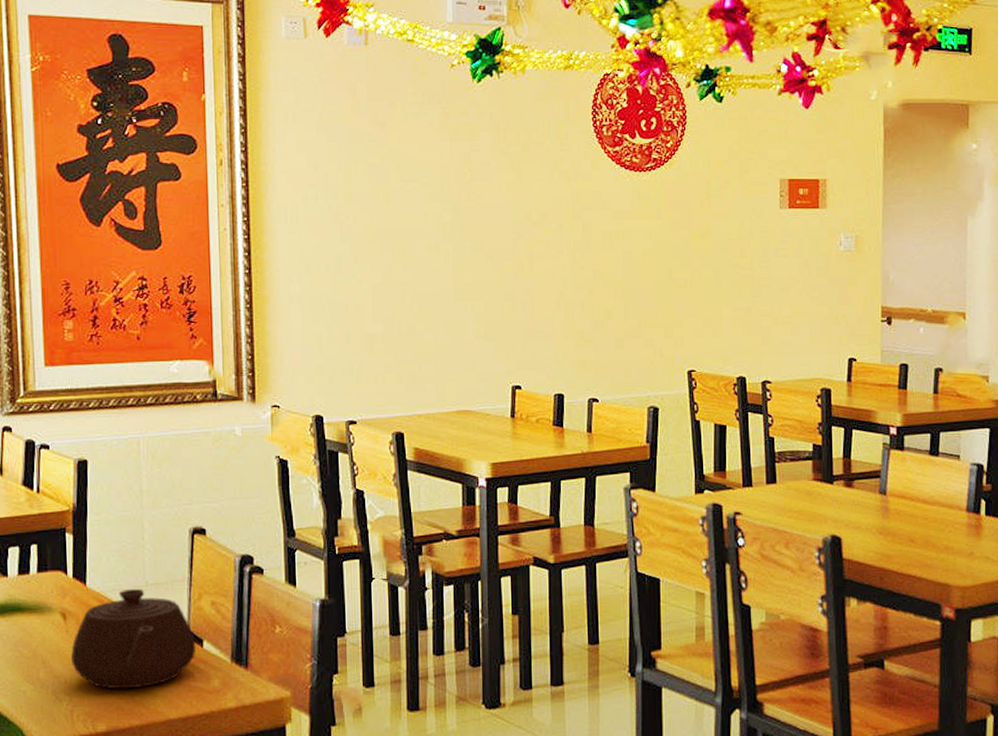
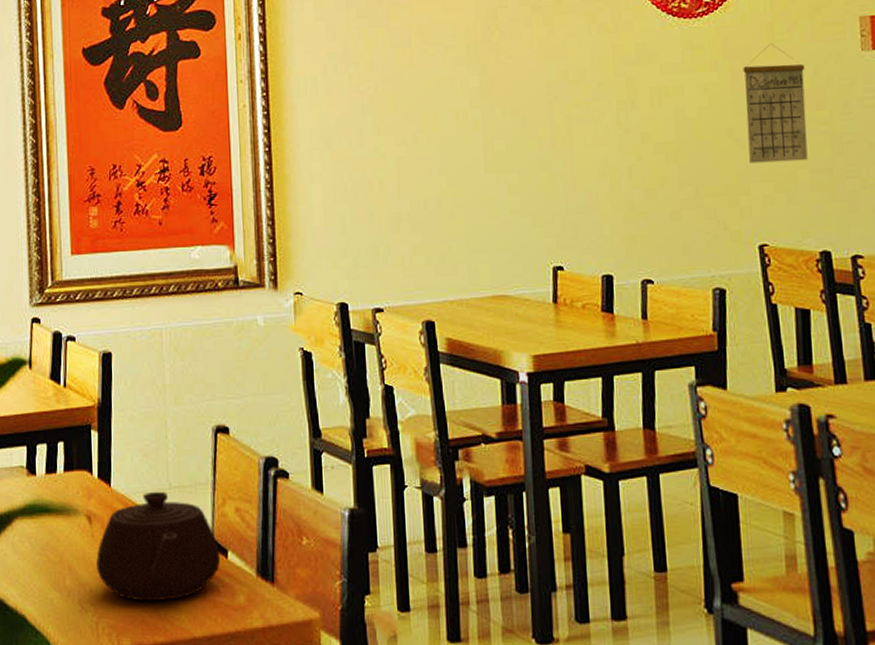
calendar: none [682,198,734,301] -> present [743,43,808,163]

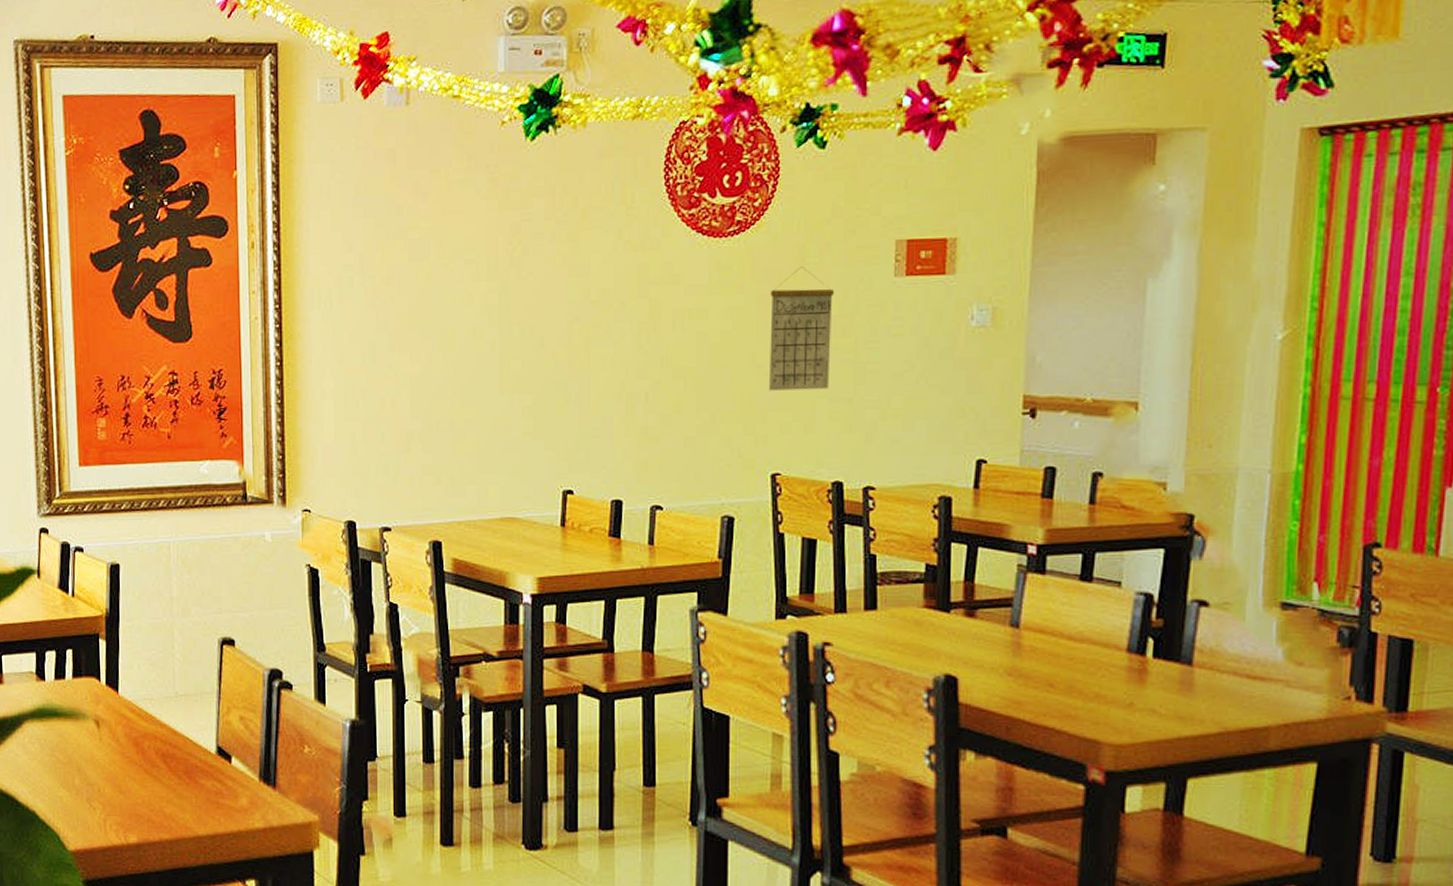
teapot: present [96,491,221,602] -> none [104,699,225,802]

